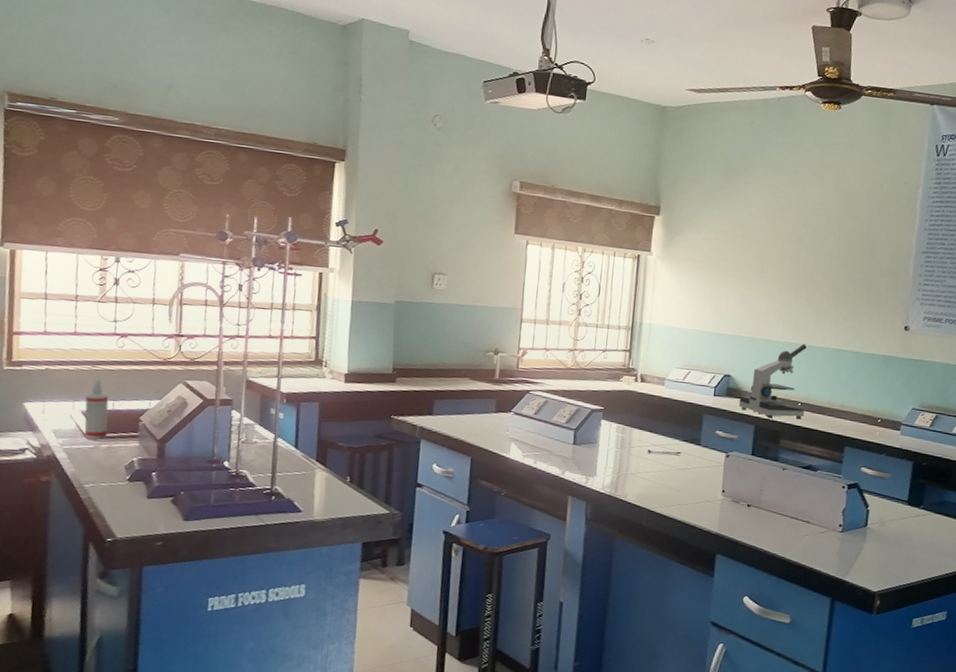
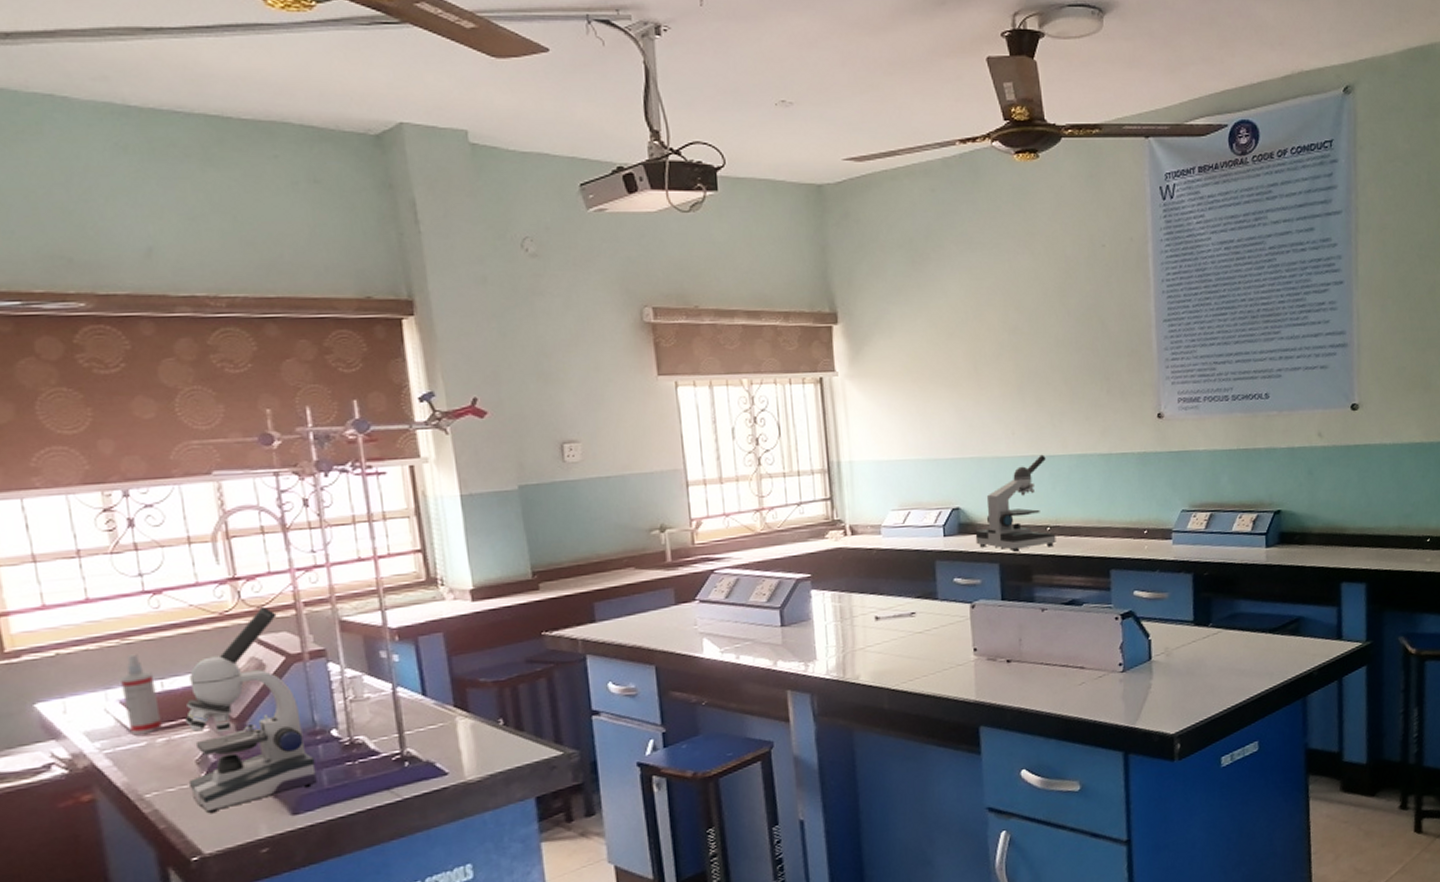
microscope: none [116,359,208,508] -> present [184,606,317,814]

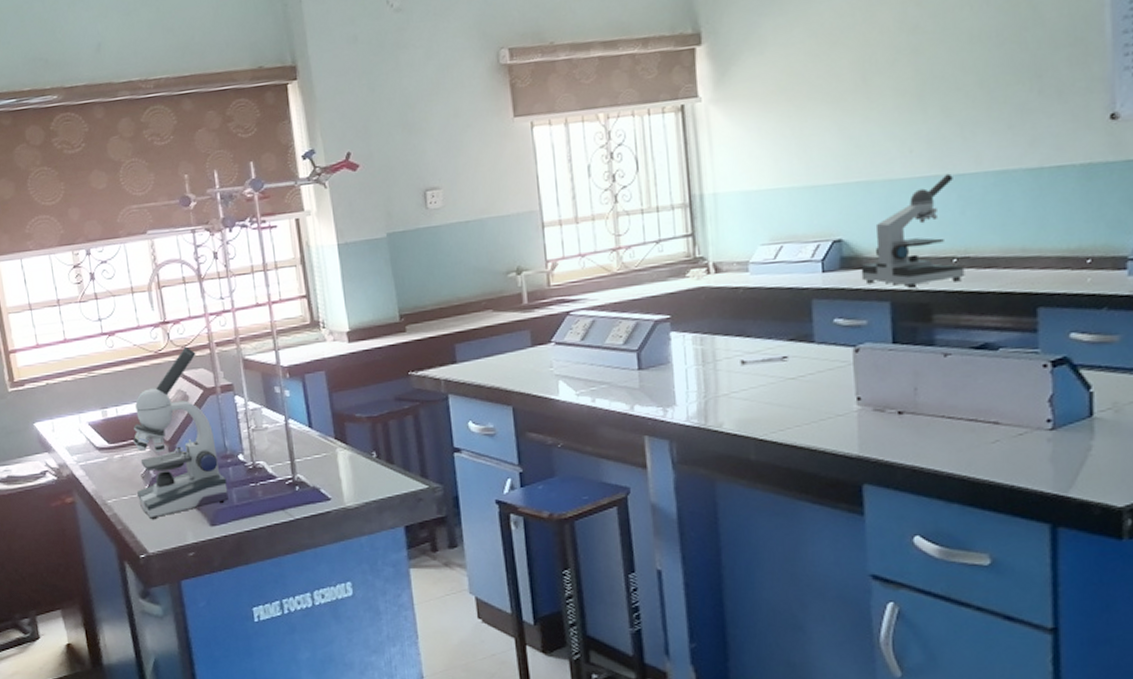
spray bottle: present [121,654,162,736] -> none [89,385,118,452]

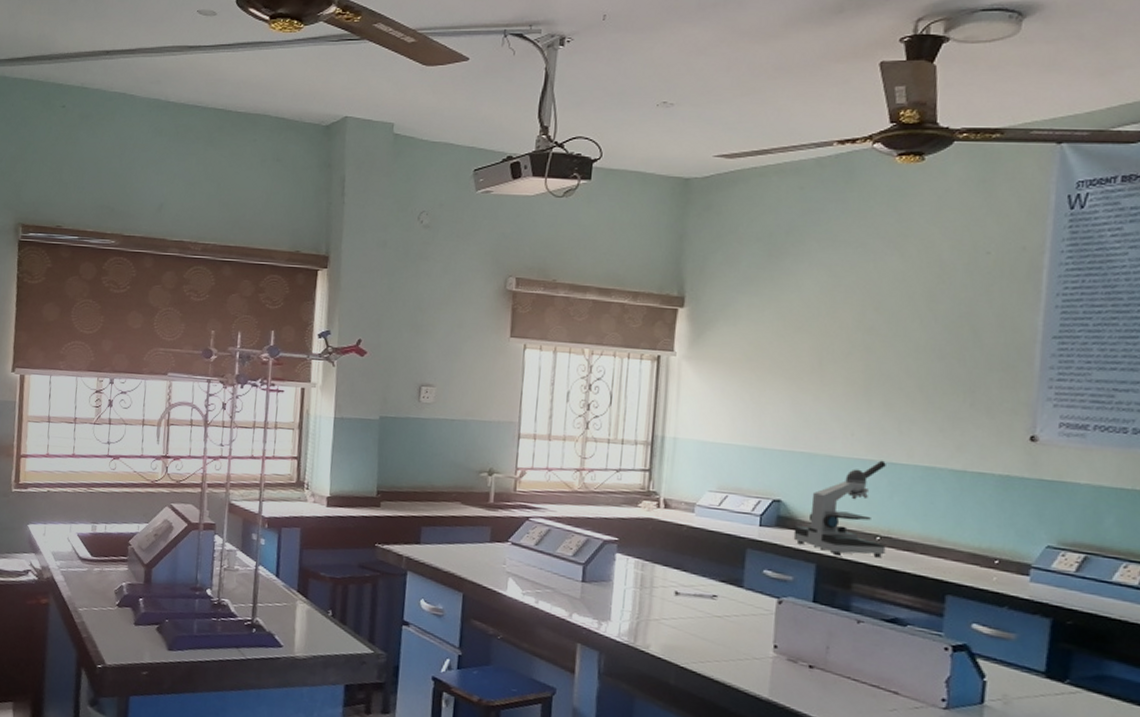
microscope: present [132,346,229,520] -> none [107,481,192,635]

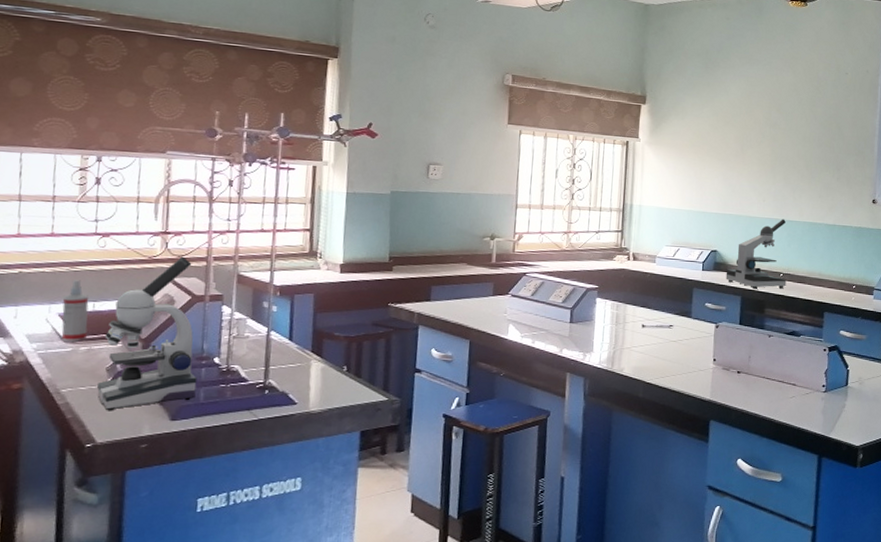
spray bottle: none [79,501,102,563] -> present [61,280,89,343]
microscope: none [107,481,192,635] -> present [97,256,197,411]

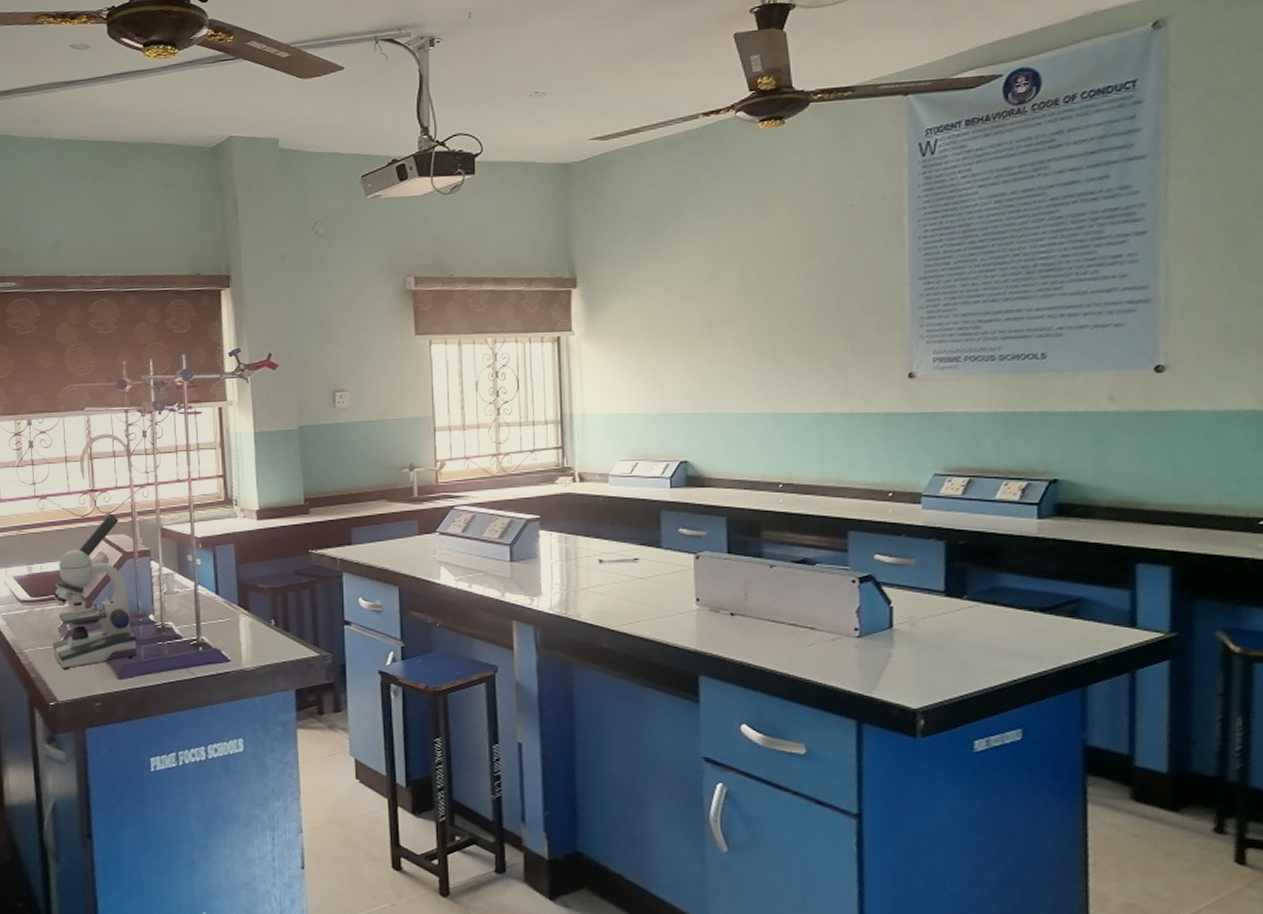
spray bottle: present [61,280,89,343] -> none [16,543,39,604]
microscope: present [725,219,787,289] -> none [702,412,789,506]

